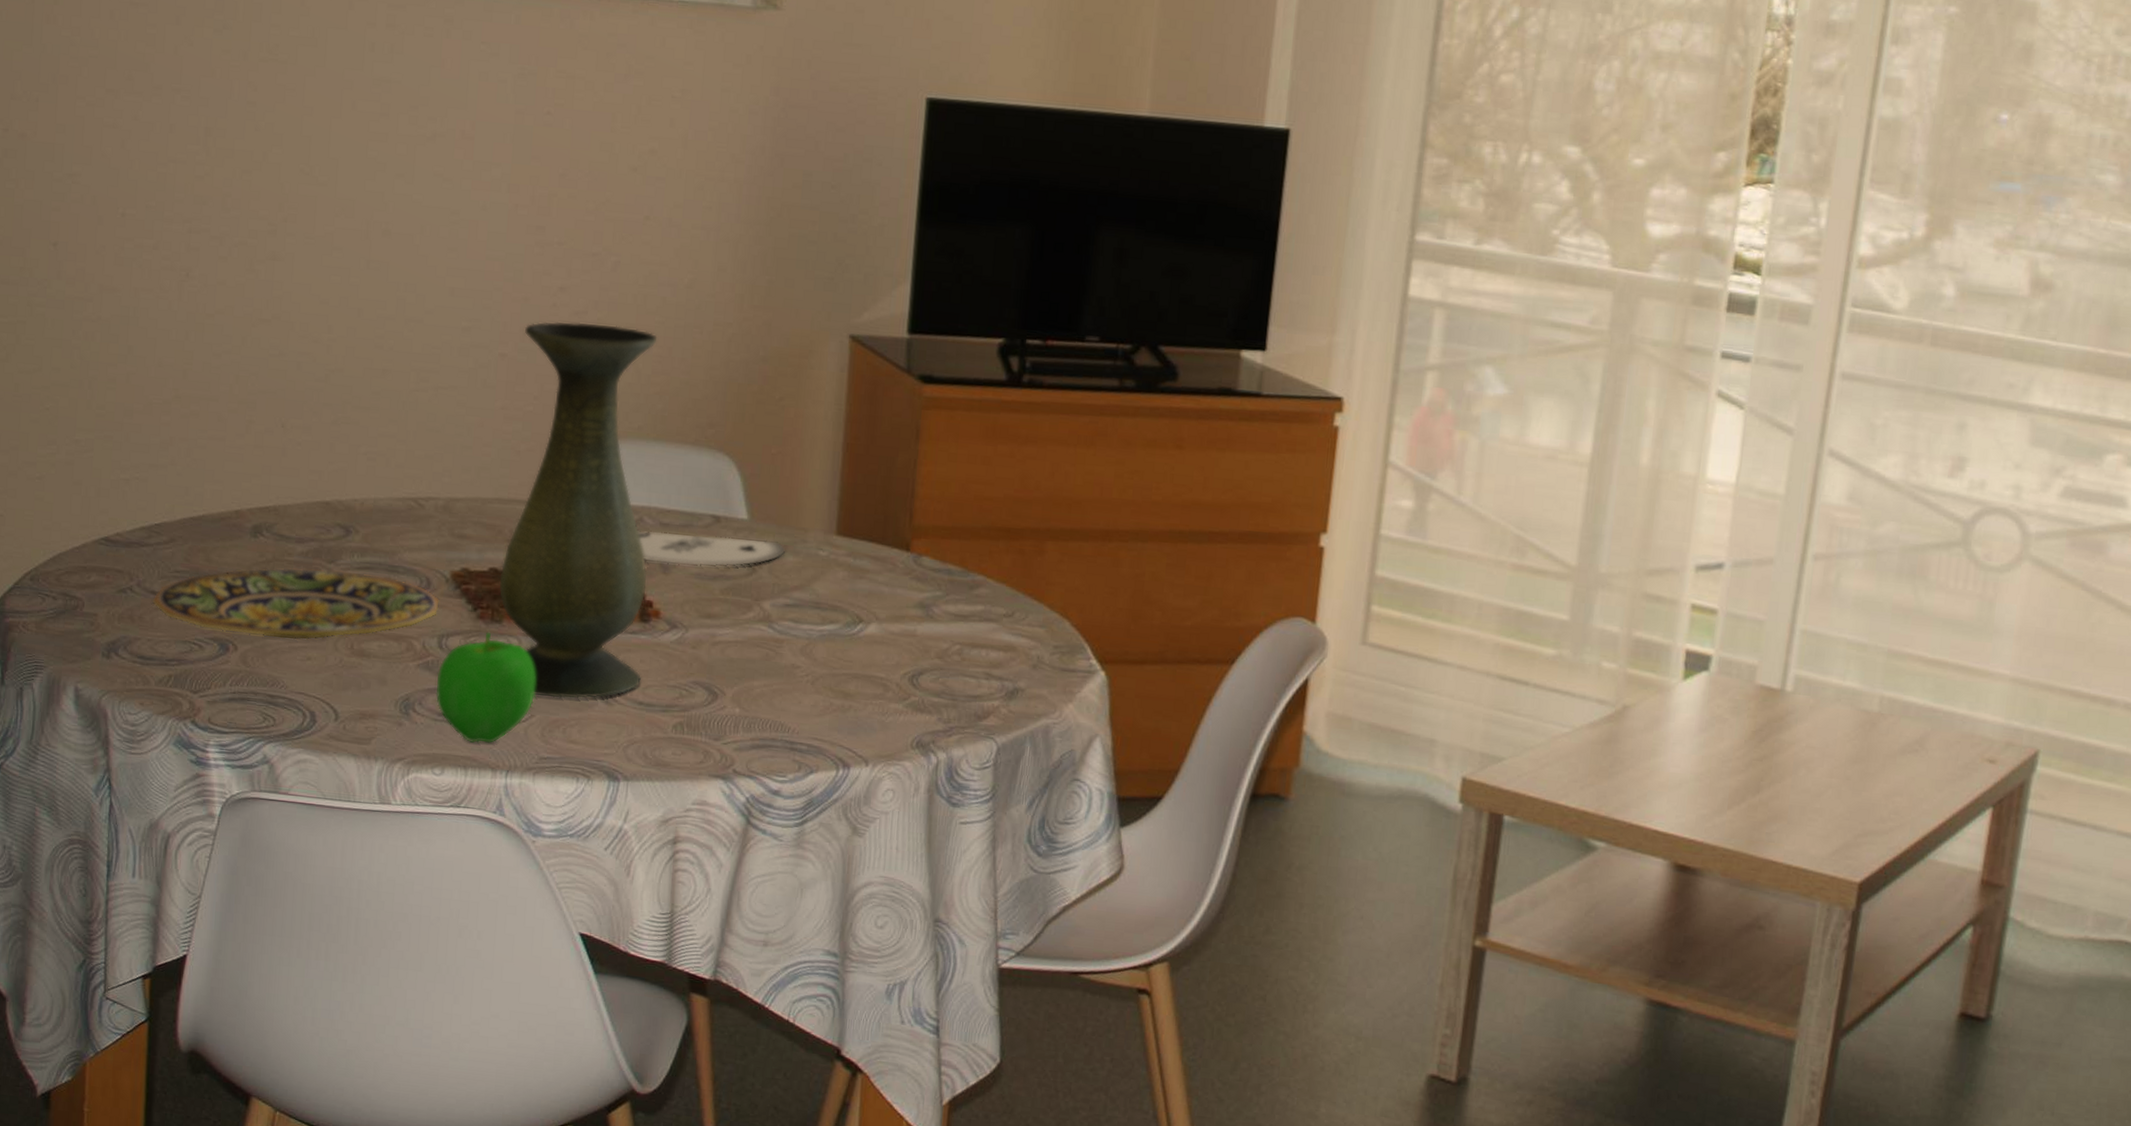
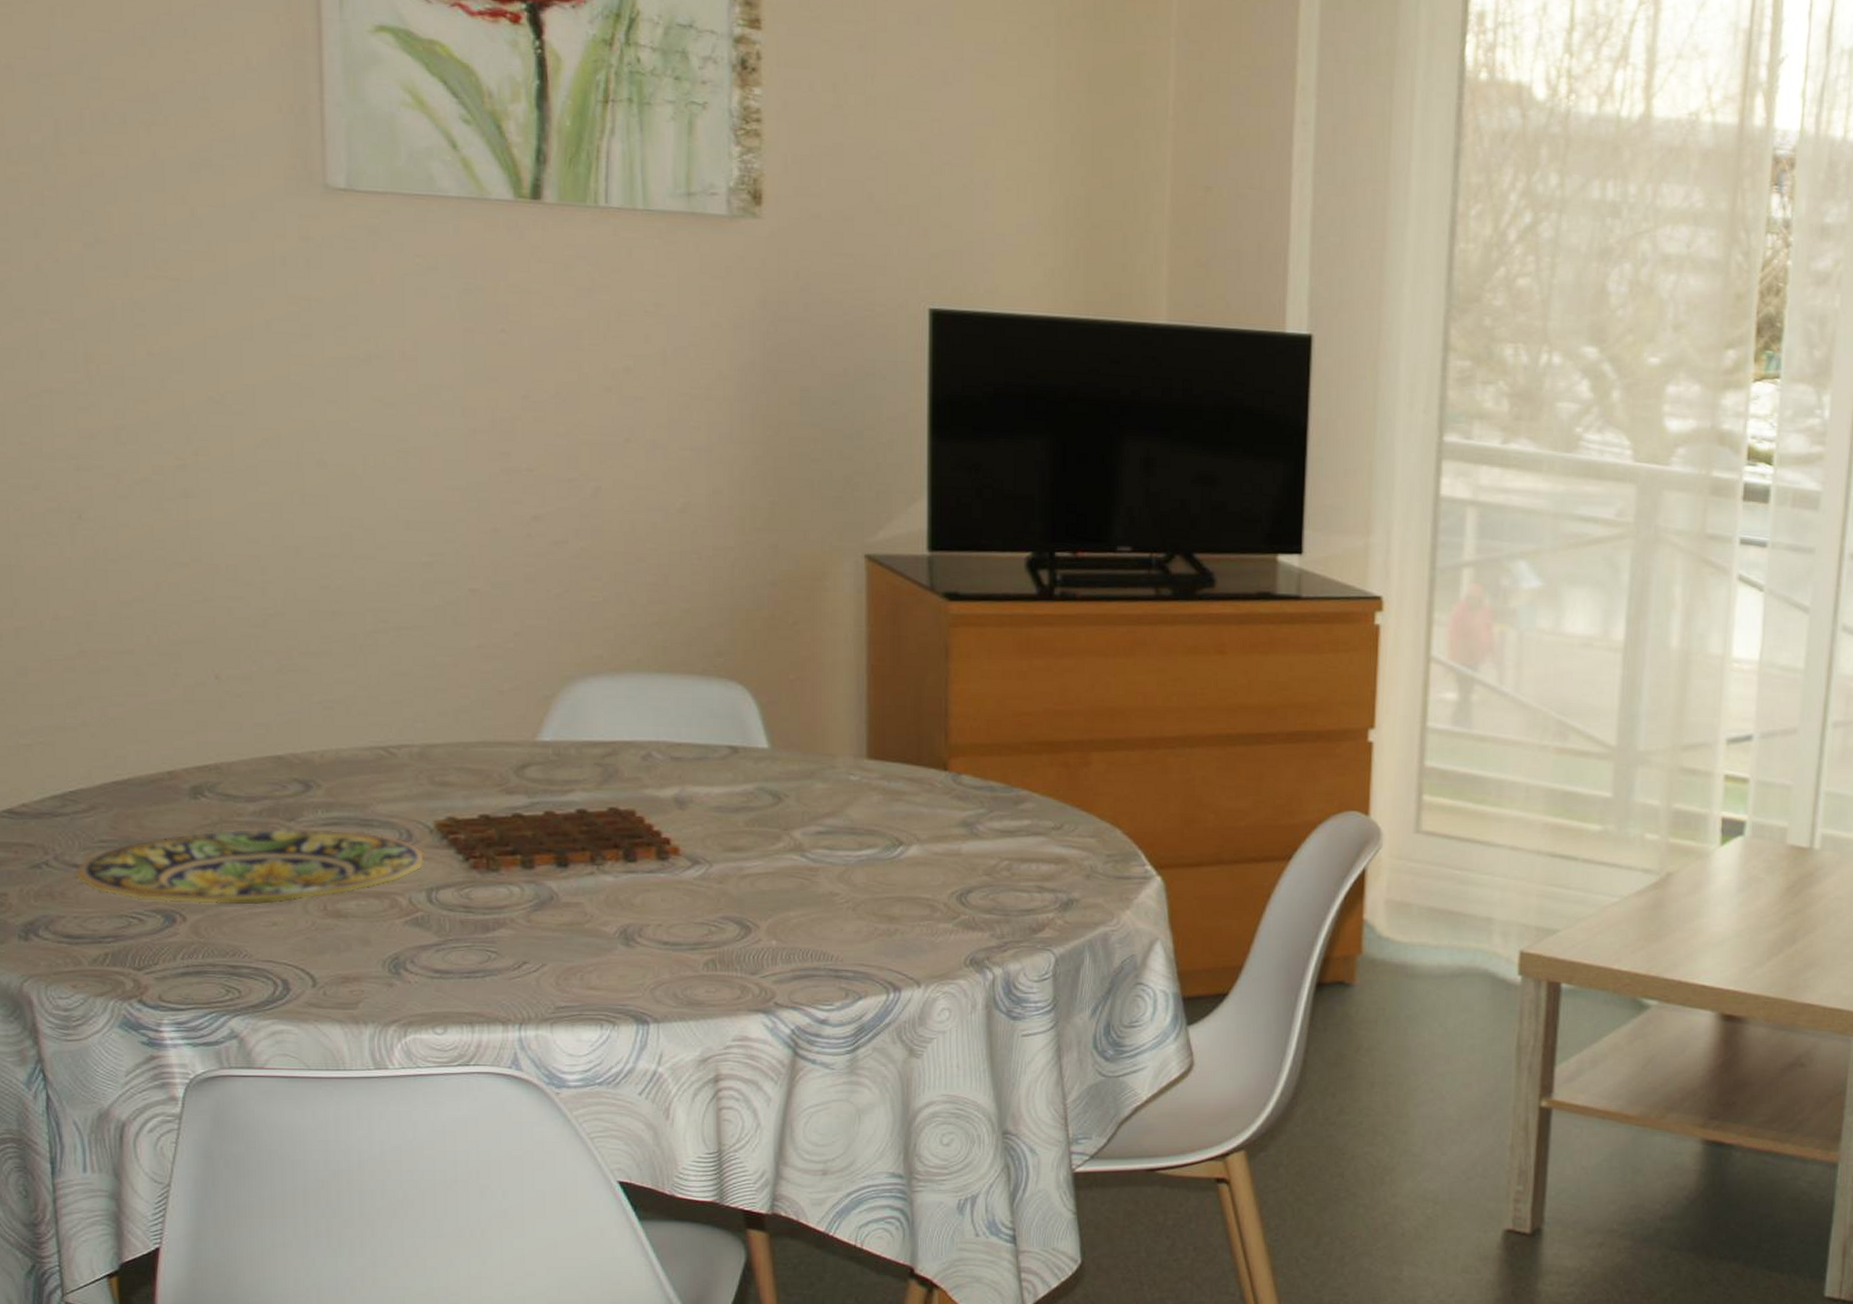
apple: present [435,633,536,744] -> none [429,883,545,998]
vase: present [499,321,658,699] -> none [492,552,665,945]
plate: present [637,530,786,567] -> none [646,765,814,799]

